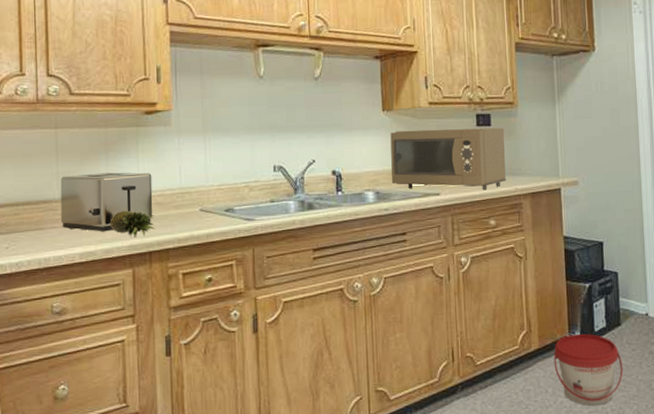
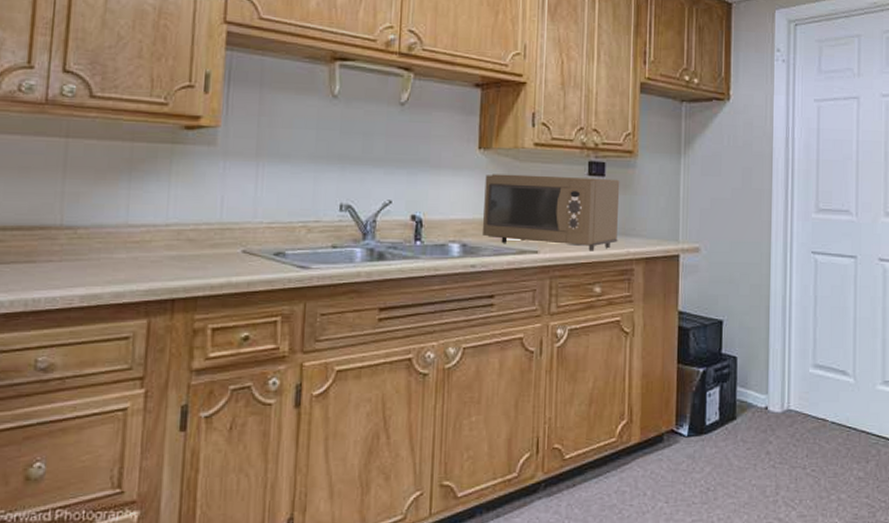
toaster: present [60,172,153,232] -> none [59,196,185,271]
fruit: present [109,210,156,239] -> none [124,246,184,281]
bucket: present [553,333,623,406] -> none [656,427,735,513]

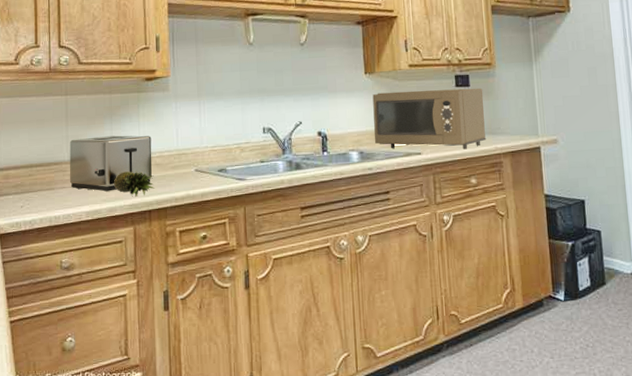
toaster: none [59,196,185,271] -> present [69,135,152,192]
fruit: none [124,246,184,281] -> present [113,171,155,198]

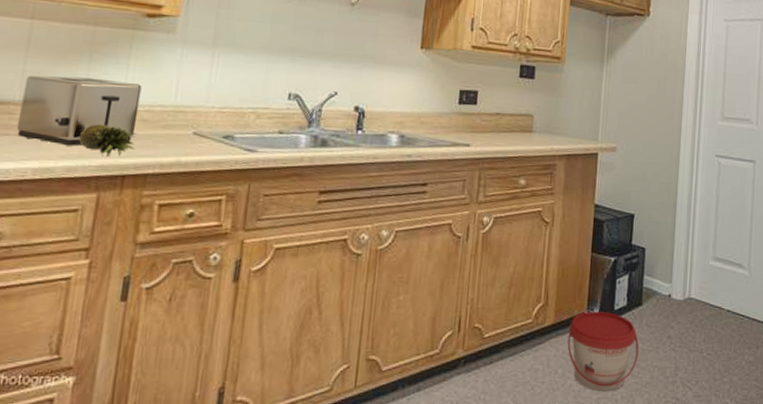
microwave: present [372,88,487,150] -> none [419,72,548,147]
bucket: none [538,292,610,366] -> present [567,311,639,391]

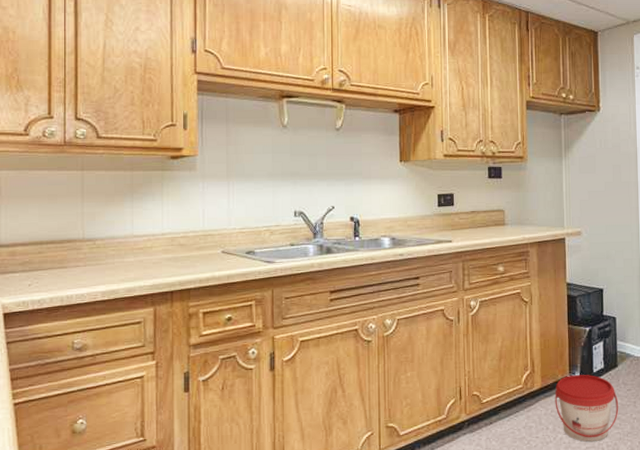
toaster: present [16,75,142,147] -> none [84,214,176,271]
fruit: present [78,124,136,158] -> none [133,251,178,278]

